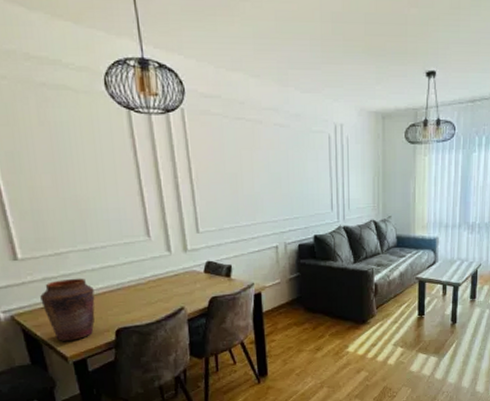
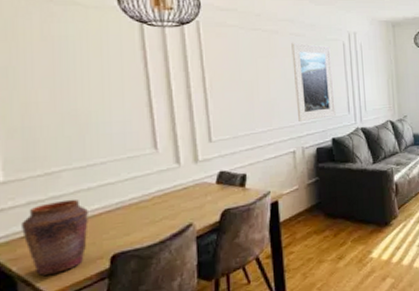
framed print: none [275,133,319,217] -> present [291,42,336,122]

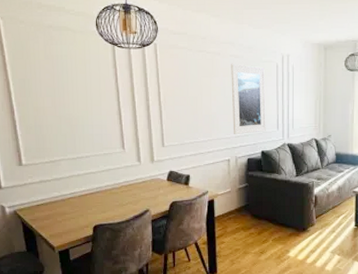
vase: present [22,199,89,276] -> none [37,181,79,233]

